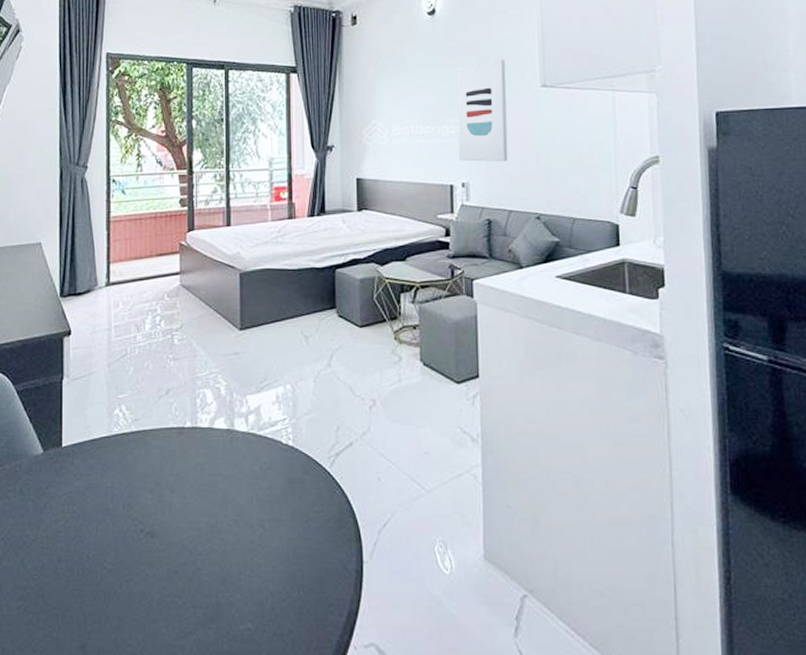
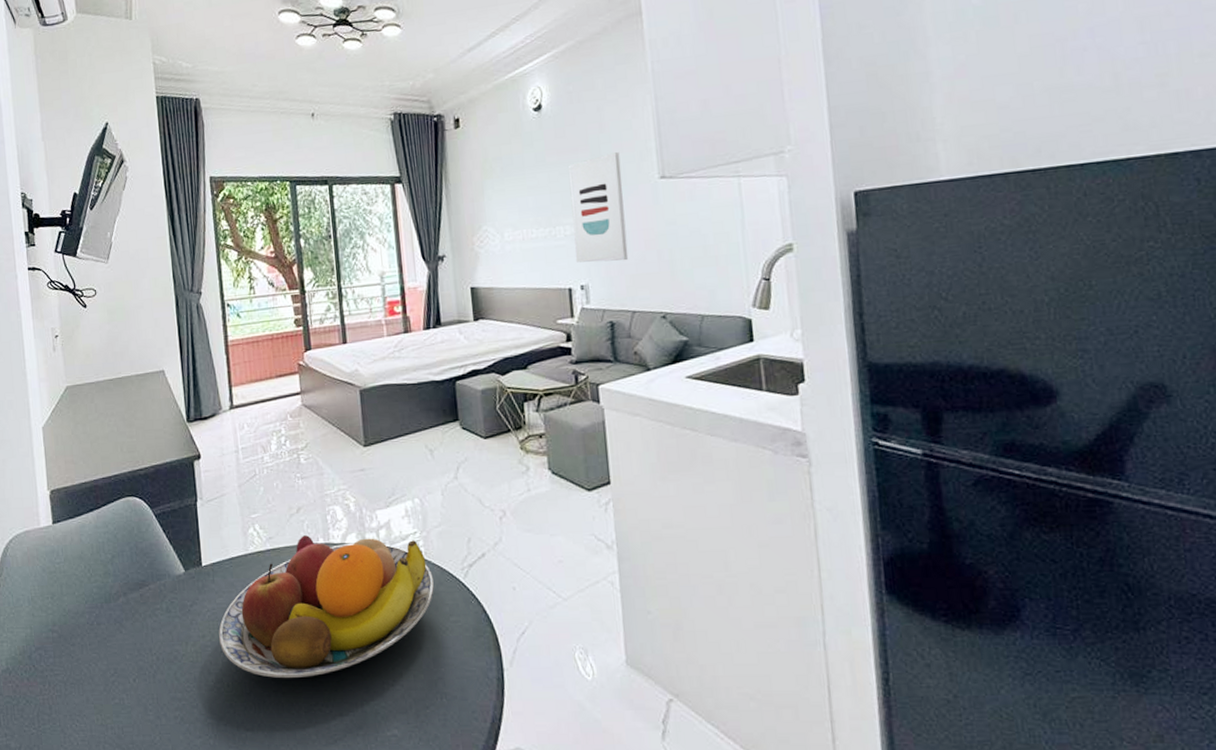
fruit bowl: none [73,418,299,567] -> present [219,535,434,678]

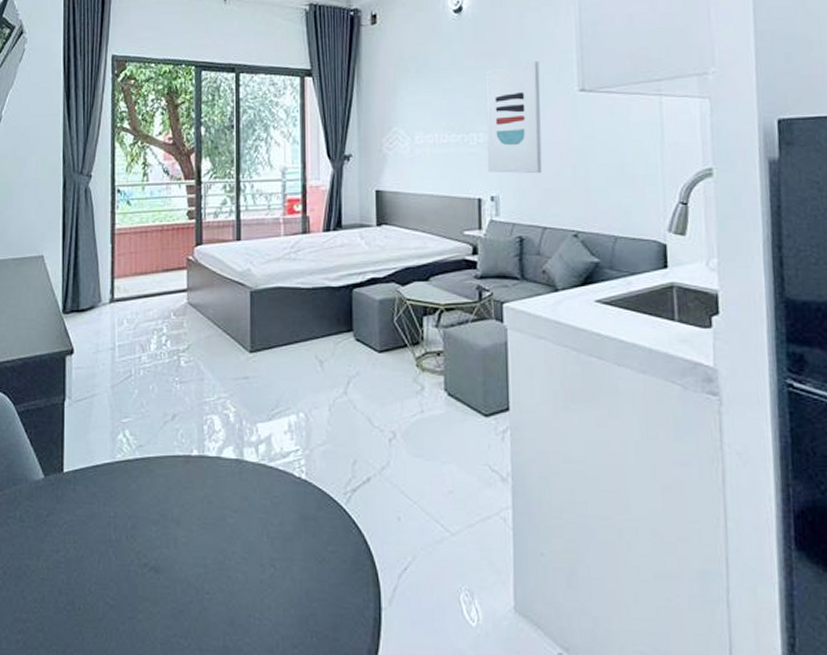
fruit bowl: present [219,535,434,678] -> none [75,445,313,605]

